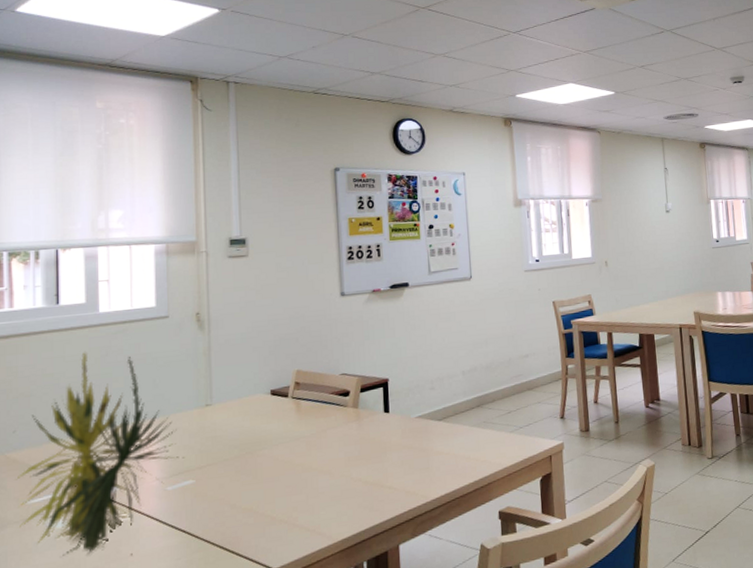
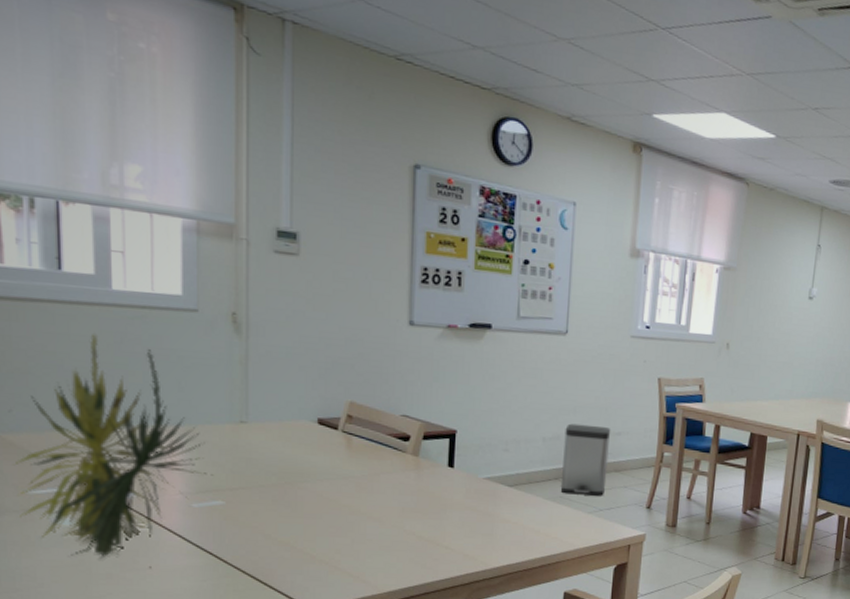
pedal bin: none [480,352,522,419] -> present [560,423,611,496]

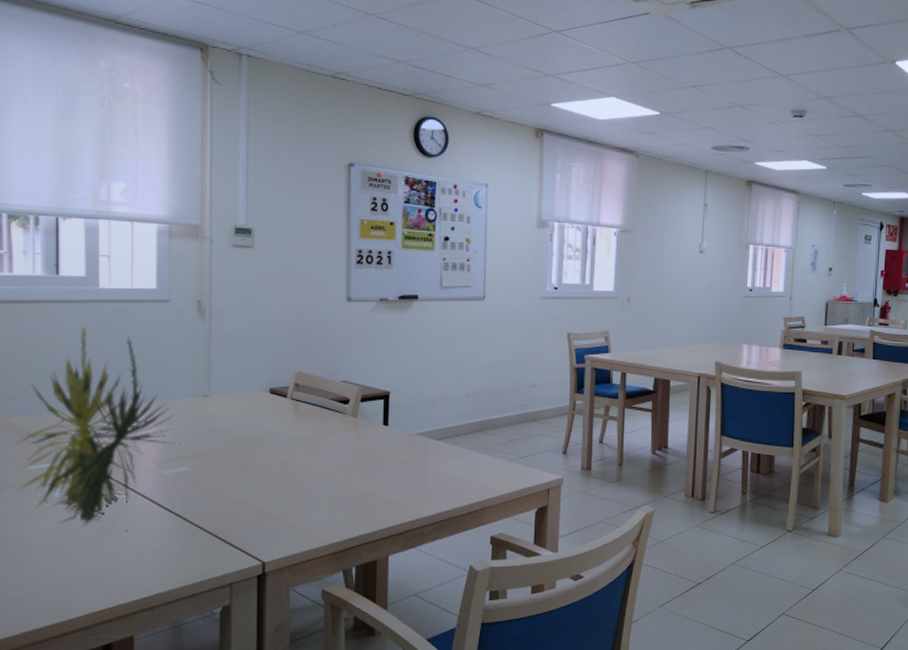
pedal bin: present [560,423,611,496] -> none [484,379,527,445]

